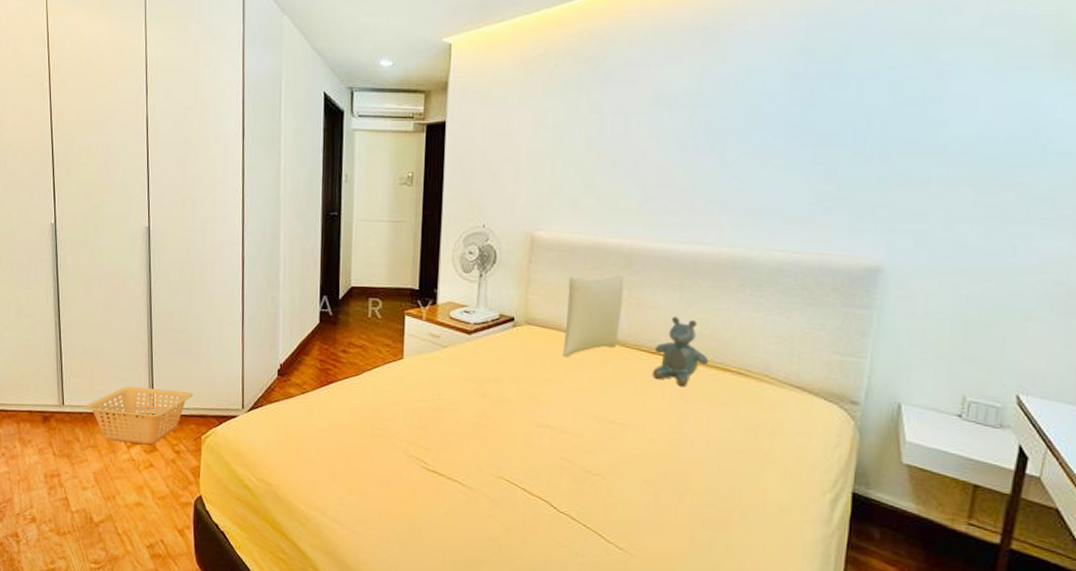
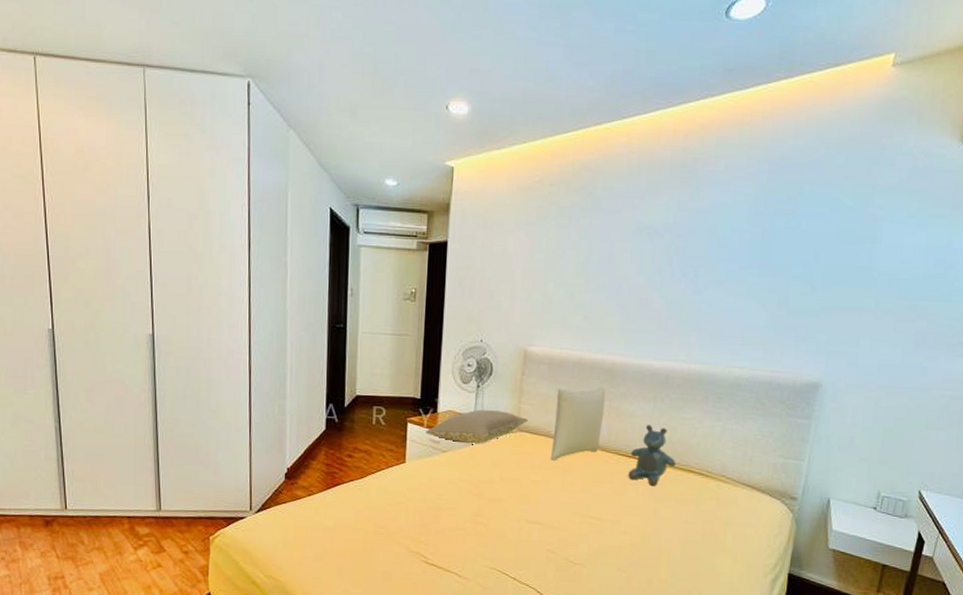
laundry basket: present [84,386,194,445] -> none [88,490,201,547]
pillow: none [425,301,536,339] -> present [426,409,528,444]

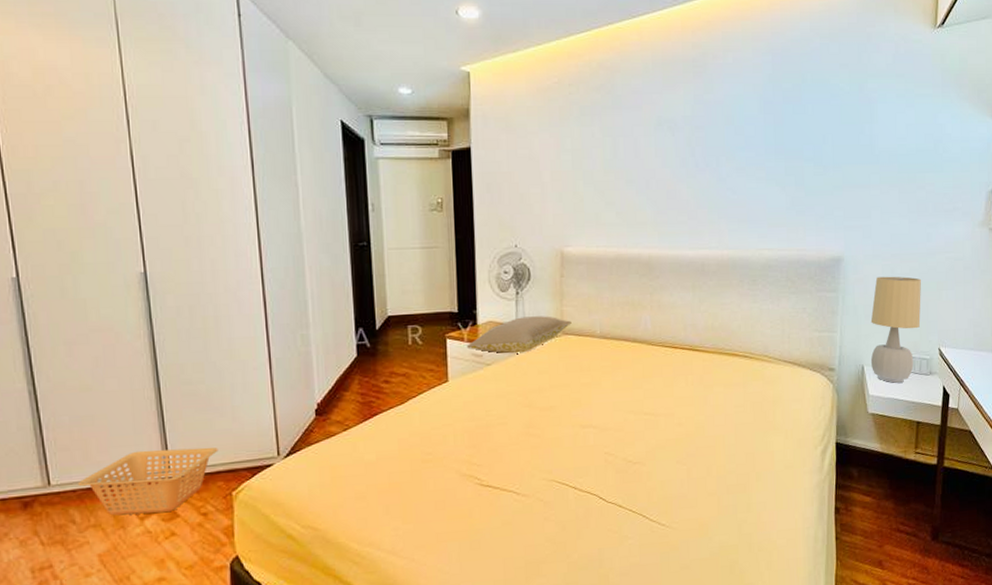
laundry basket: none [88,490,201,547] -> present [78,447,219,516]
pillow: present [551,387,606,460] -> none [598,281,647,360]
stuffed animal: present [628,424,676,486] -> none [676,313,721,374]
table lamp: none [838,408,908,522] -> present [870,276,921,383]

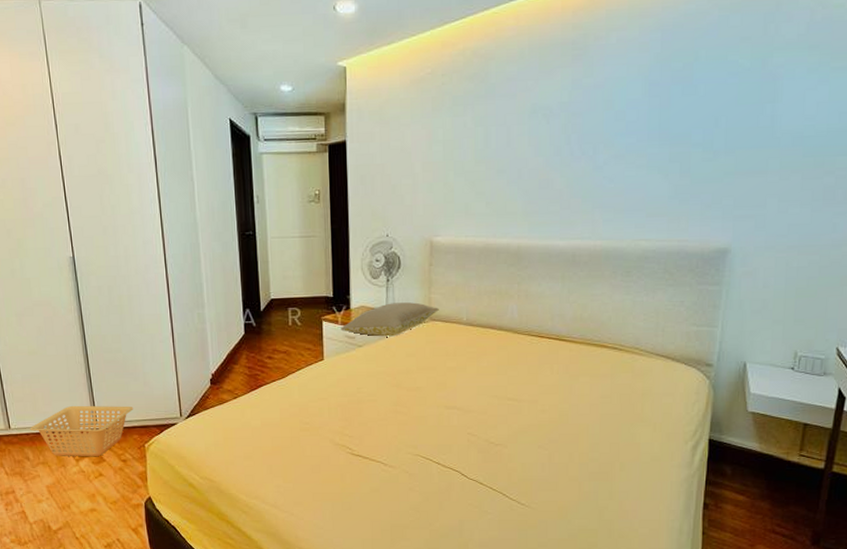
table lamp: present [870,276,921,383] -> none [754,269,821,382]

